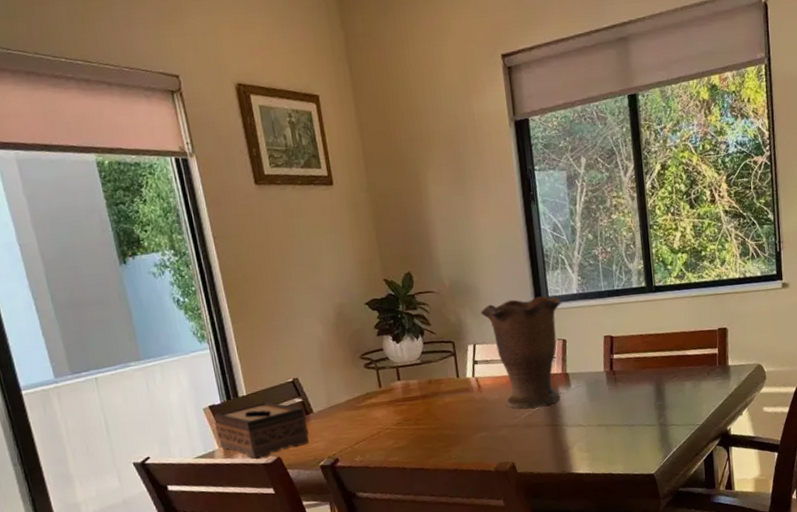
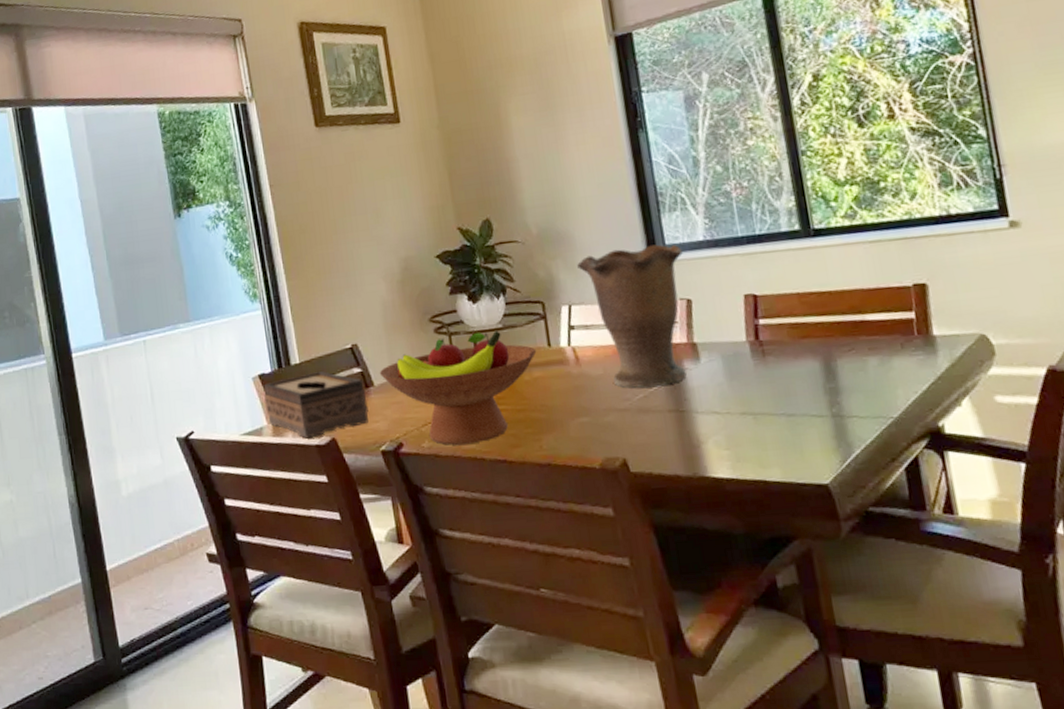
fruit bowl: none [317,365,448,459] -> present [379,330,537,445]

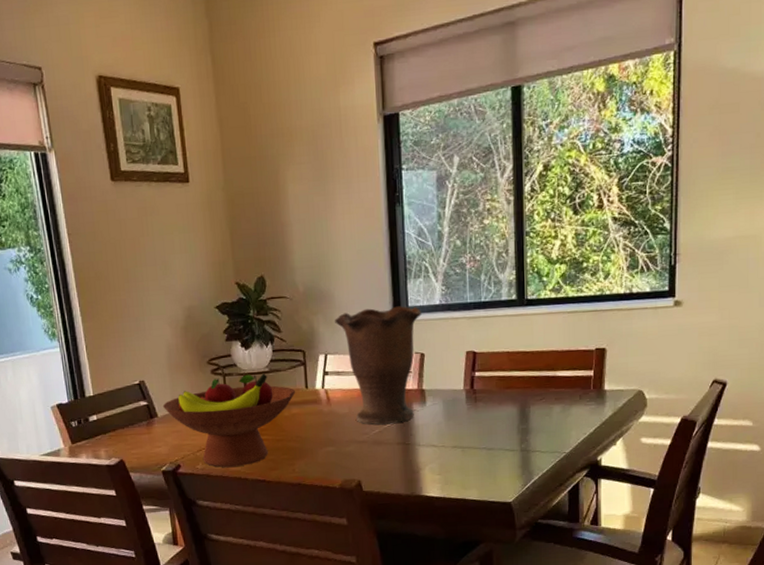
tissue box: present [263,371,369,439] -> none [61,403,152,460]

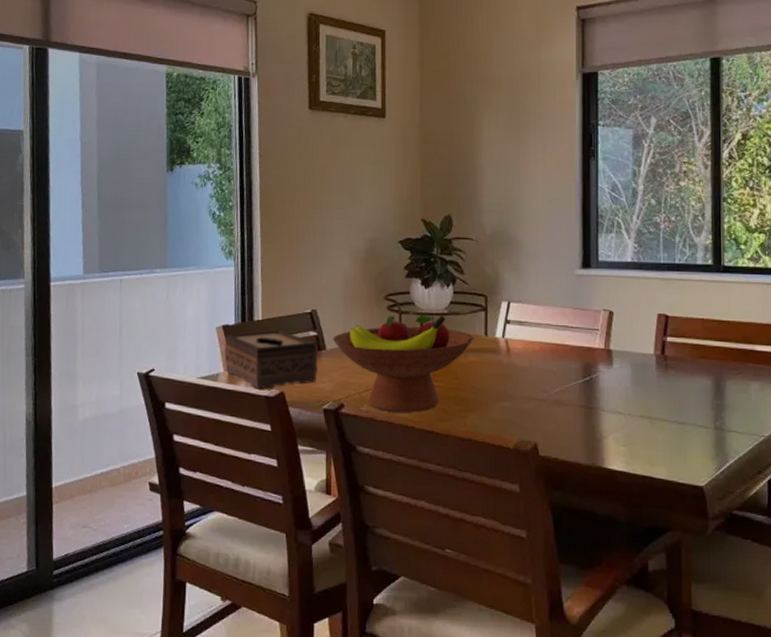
tissue box: none [61,403,152,460] -> present [224,330,318,389]
vase: present [335,306,422,425] -> none [521,259,612,383]

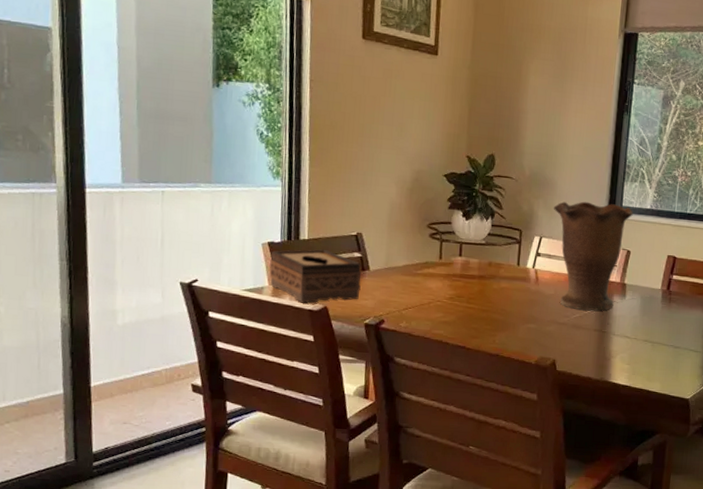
fruit bowl: present [332,314,474,413] -> none [376,242,508,330]
vase: none [521,259,612,383] -> present [554,201,633,311]

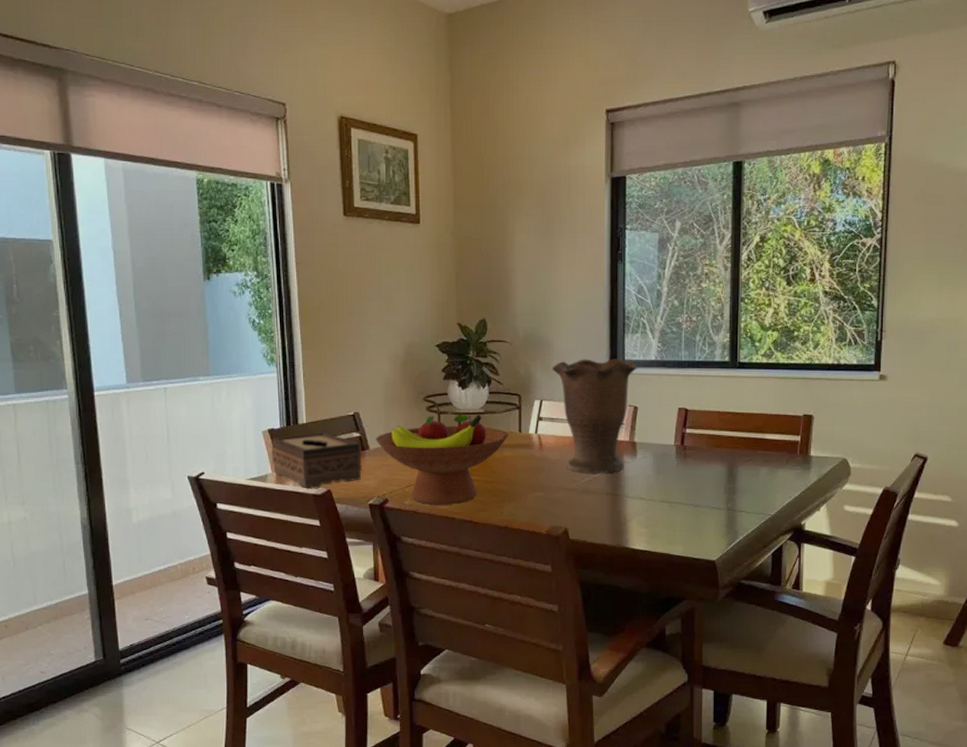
fruit bowl: none [376,242,508,330] -> present [375,414,509,505]

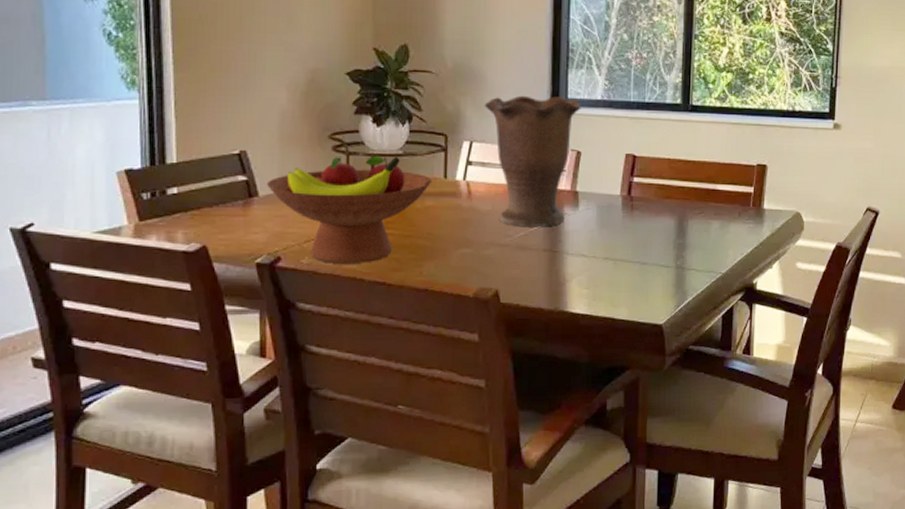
tissue box: present [271,432,362,488] -> none [128,175,249,244]

